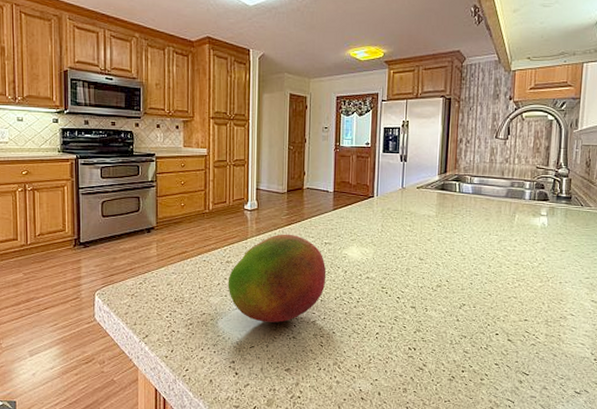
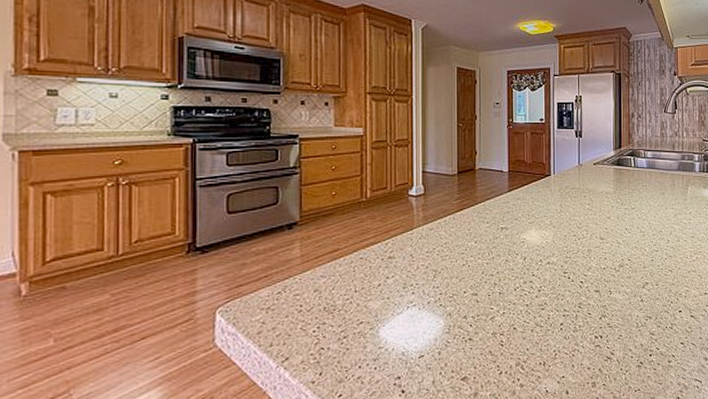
fruit: present [228,234,327,322] -> none [390,220,504,325]

